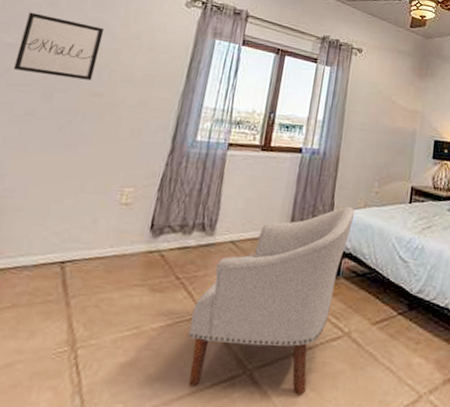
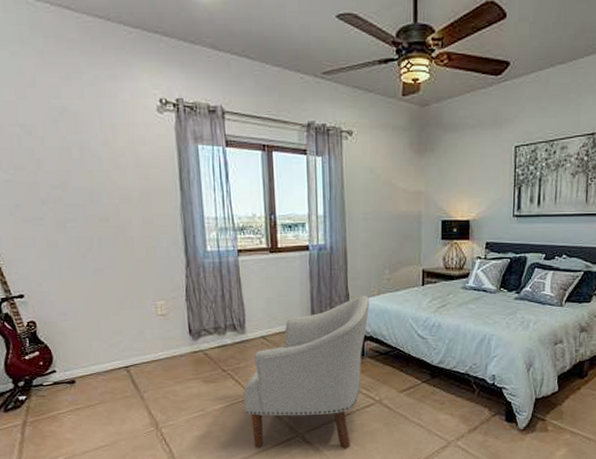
wall art: present [13,12,105,81] -> none [12,144,94,207]

